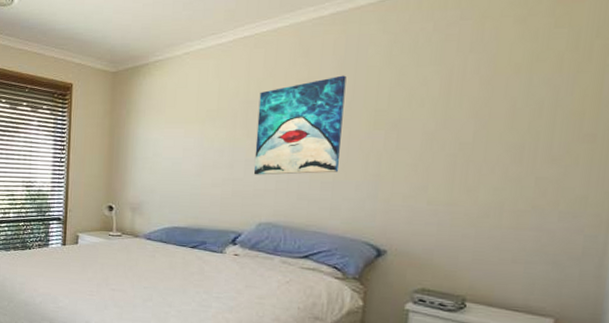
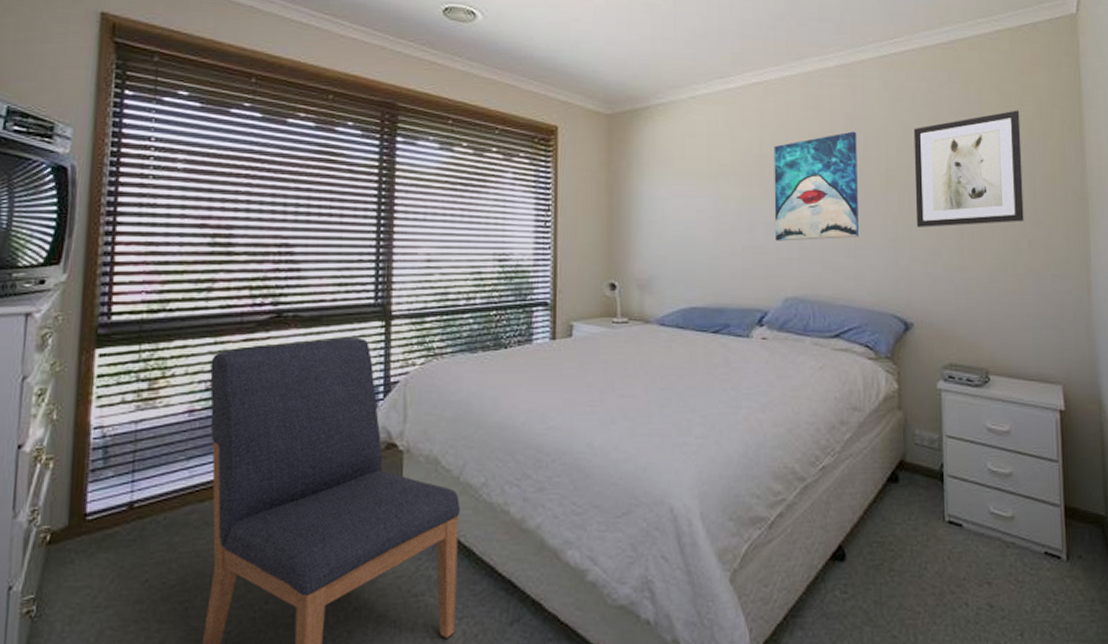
wall art: none [401,43,548,164] -> present [913,110,1024,227]

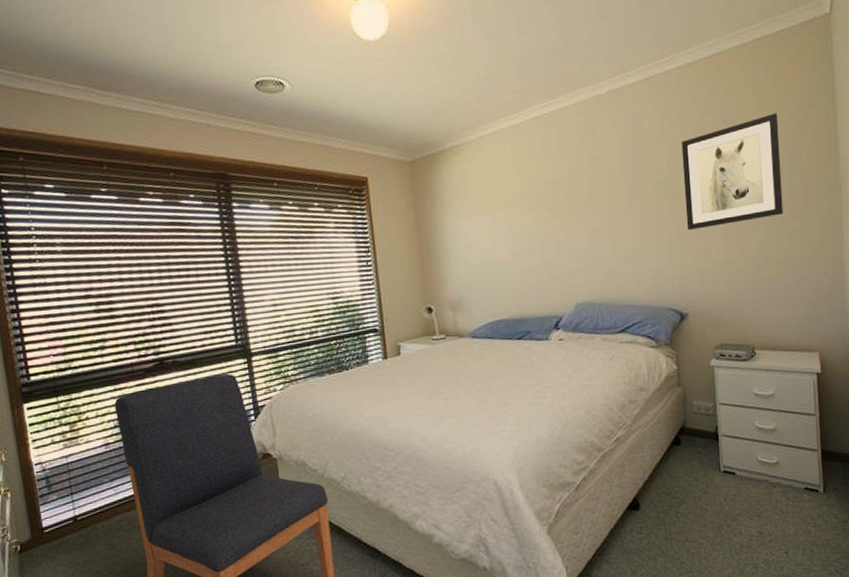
wall art: present [774,131,859,241] -> none [557,150,637,256]

